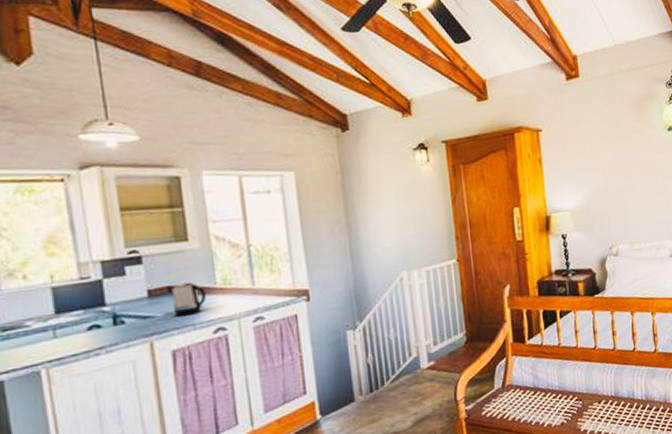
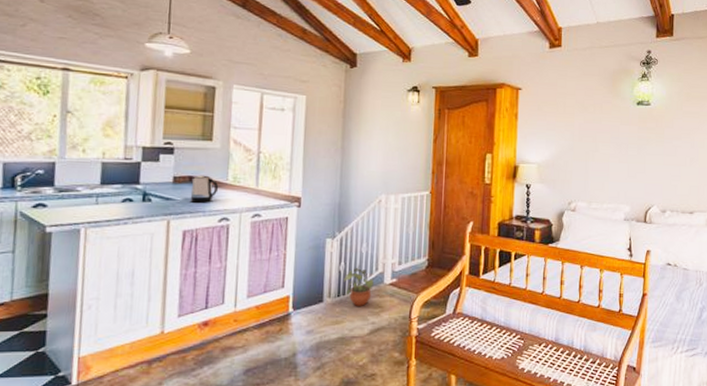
potted plant: none [374,353,410,400] -> present [344,264,374,307]

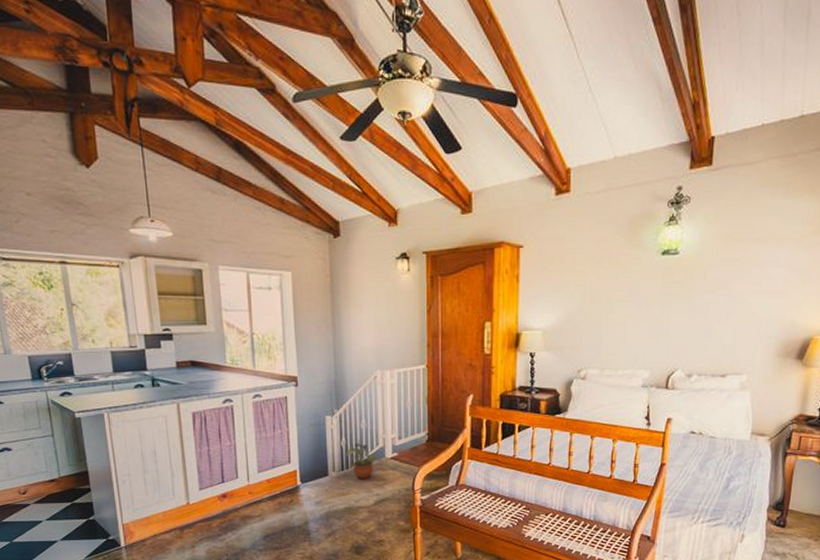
kettle: present [190,175,219,204] -> none [193,359,219,387]

